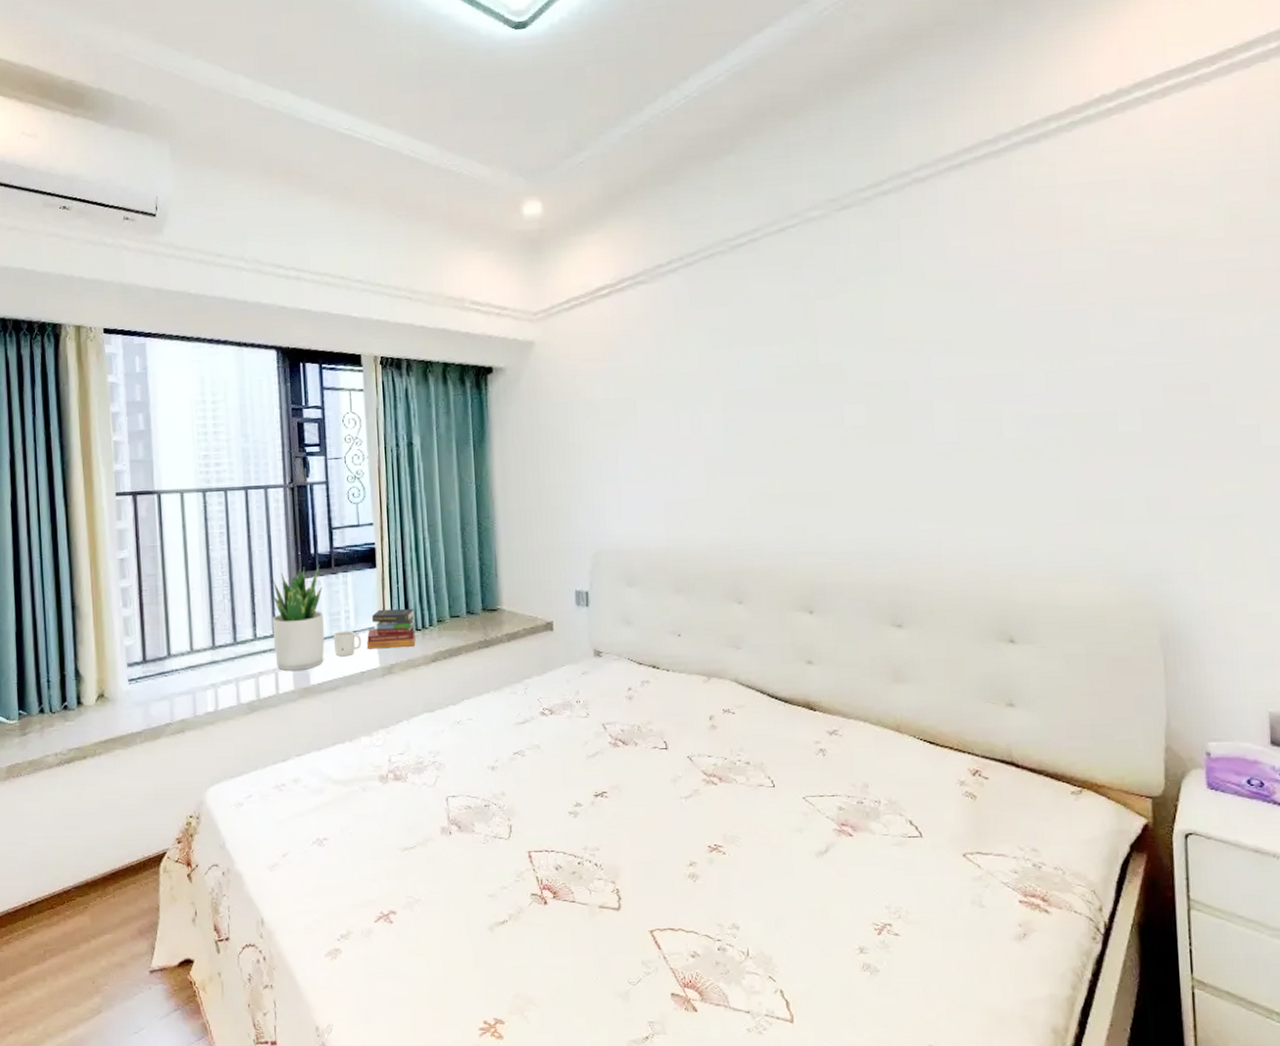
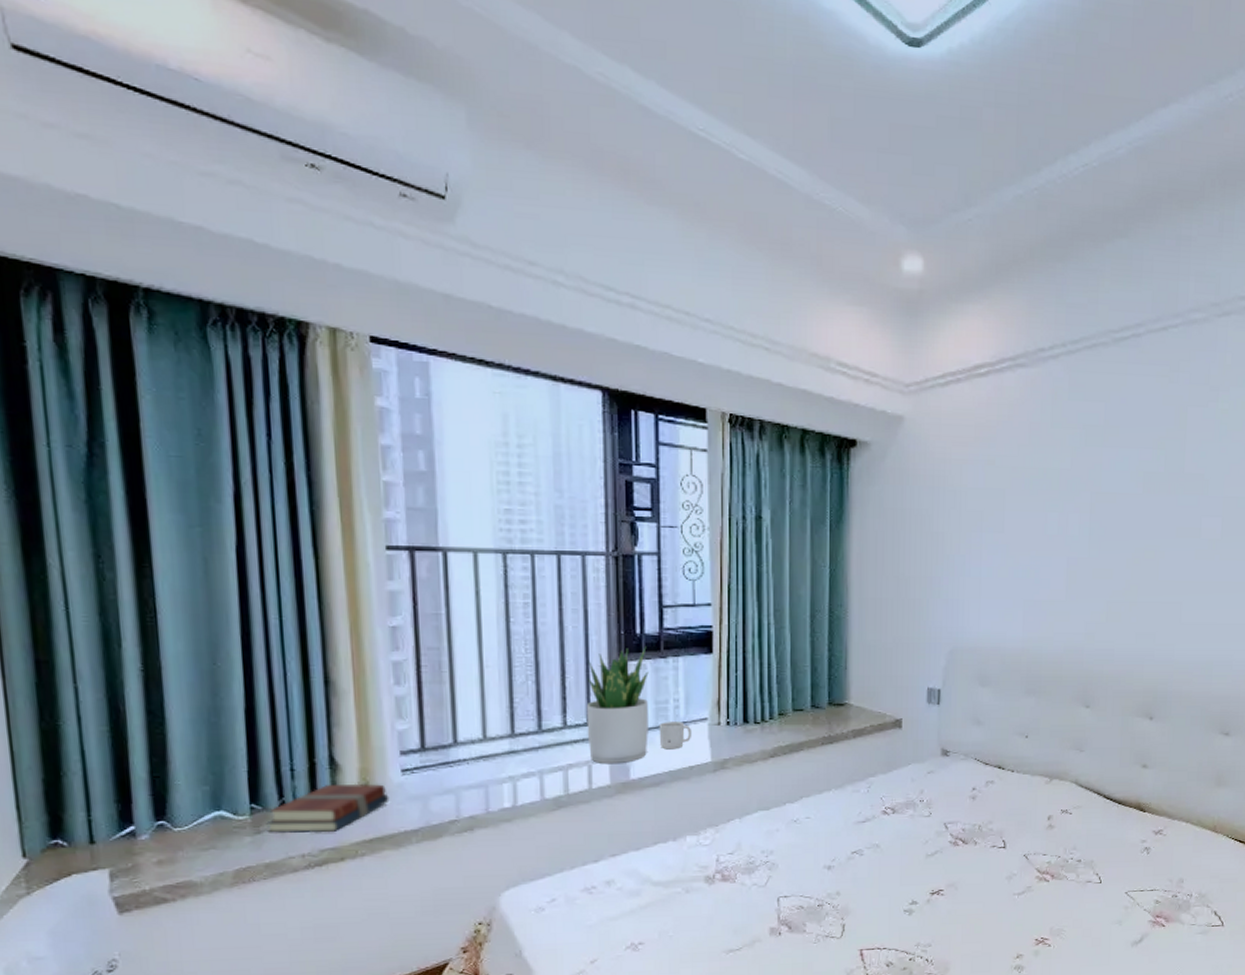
books: none [30,692,120,735] -> present [266,783,390,833]
books: present [366,608,416,649] -> none [697,699,753,742]

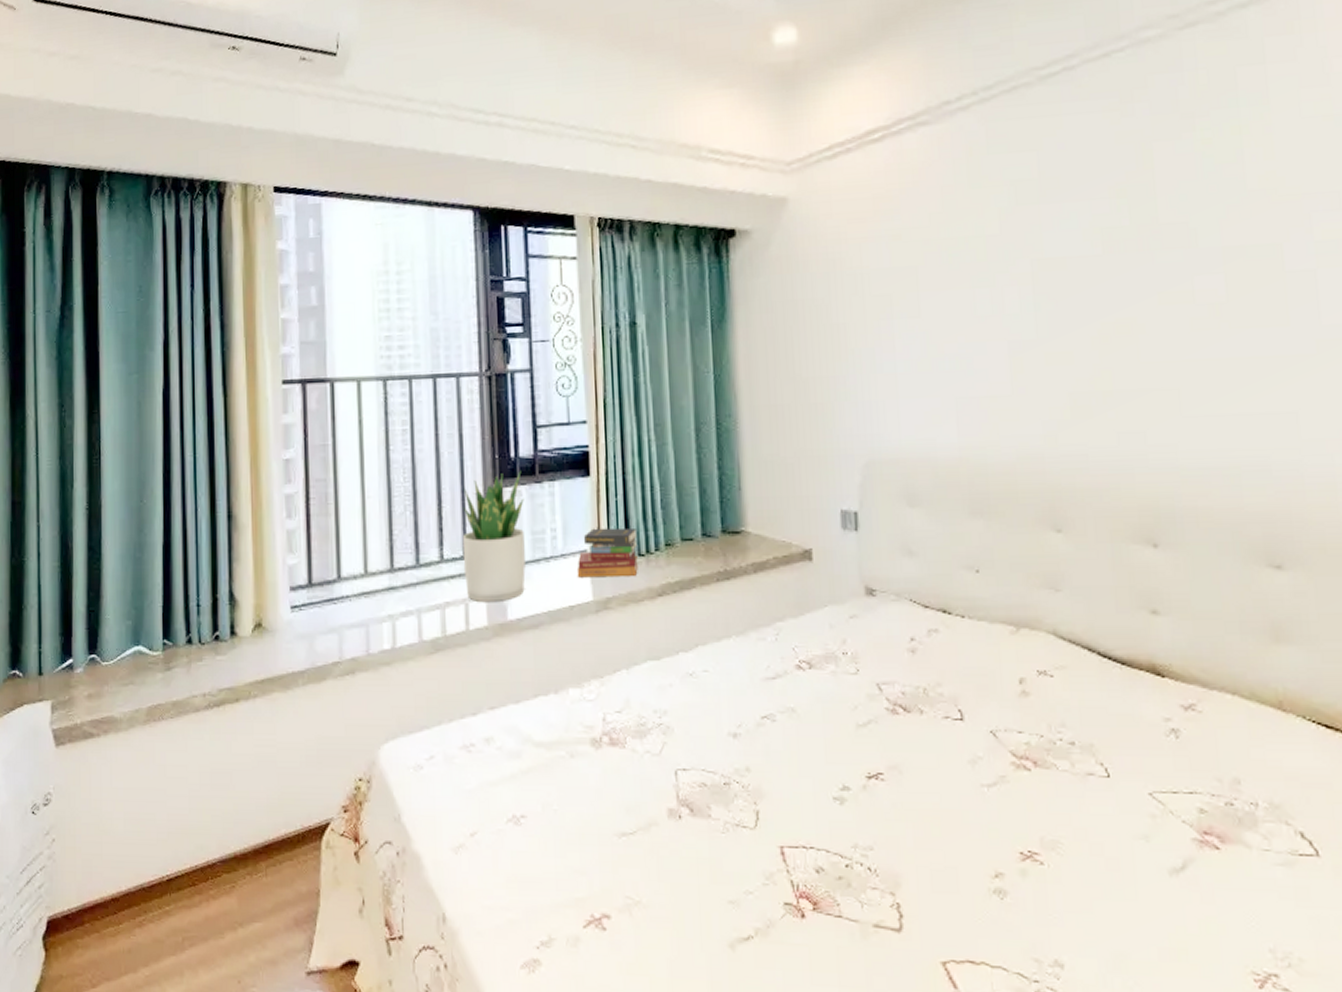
books: present [266,783,390,833] -> none [175,620,280,672]
mug: present [659,722,693,750] -> none [536,554,572,586]
books: none [697,699,753,742] -> present [576,528,638,578]

